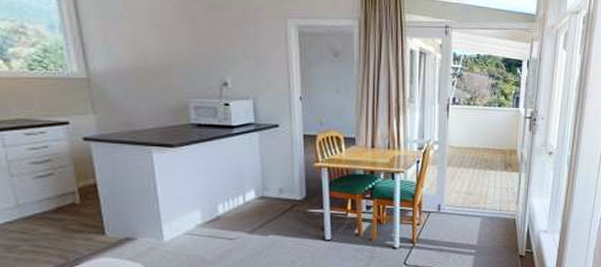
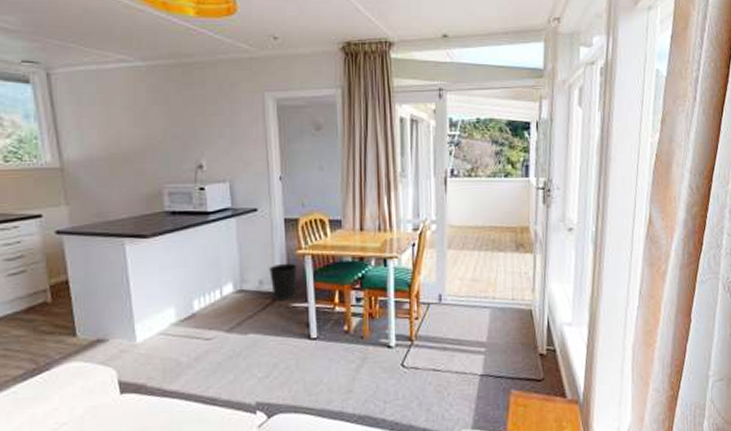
wastebasket: none [289,174,315,207] -> present [269,263,297,301]

